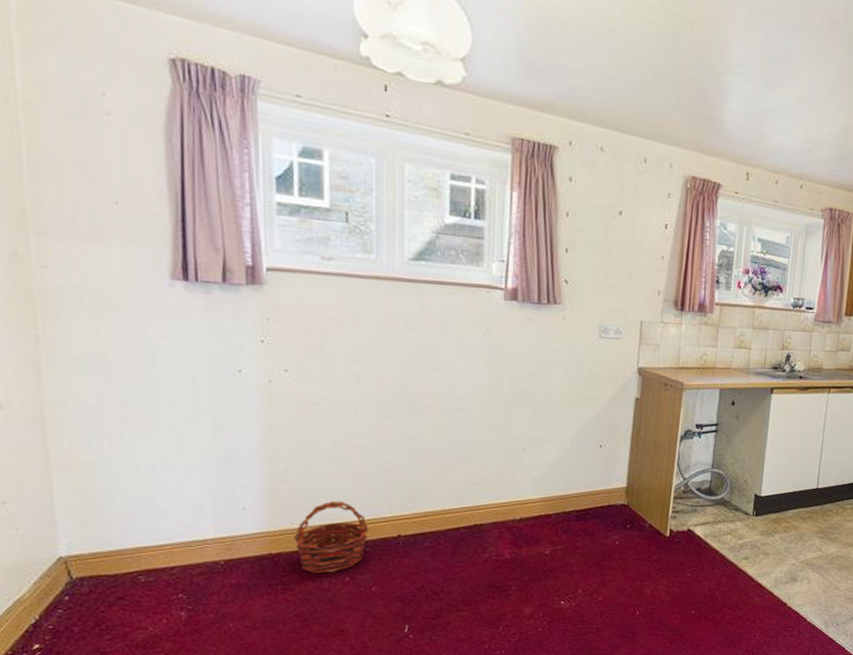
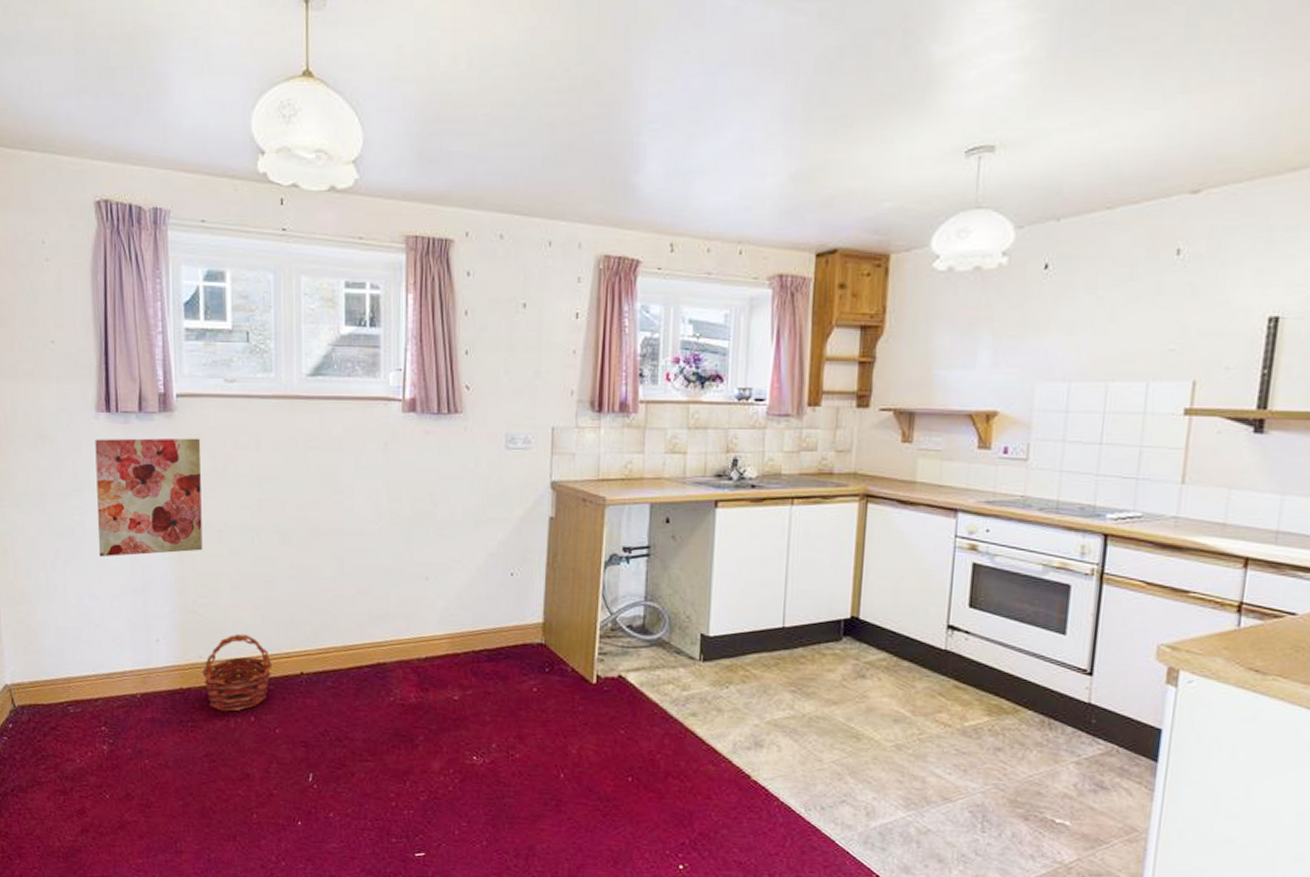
wall art: none [170,307,295,427] -> present [95,438,203,557]

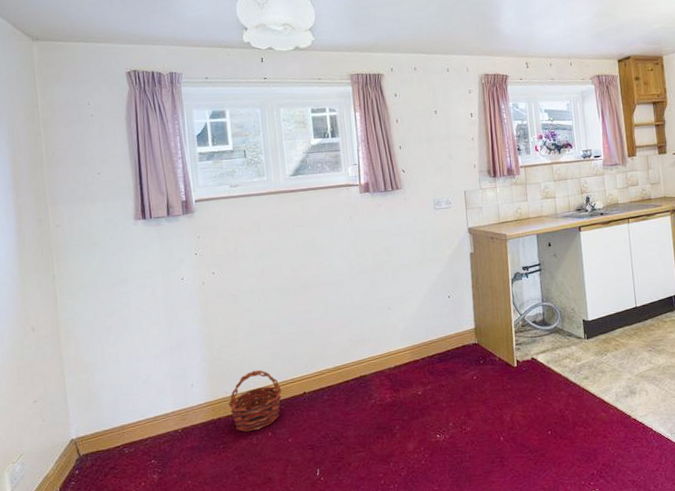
wall art: present [95,438,203,557] -> none [135,229,222,328]

